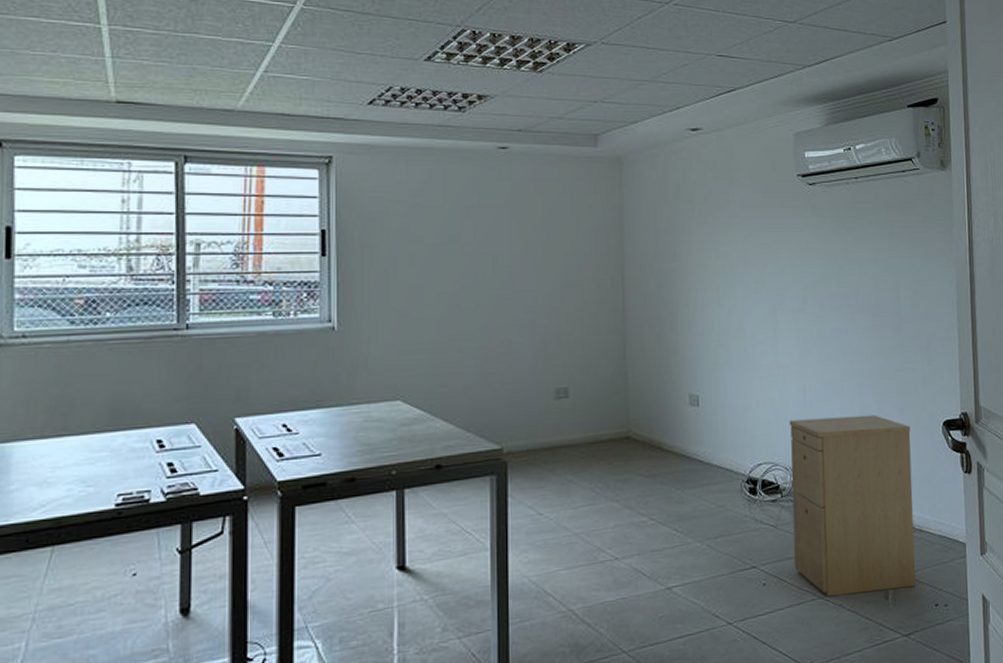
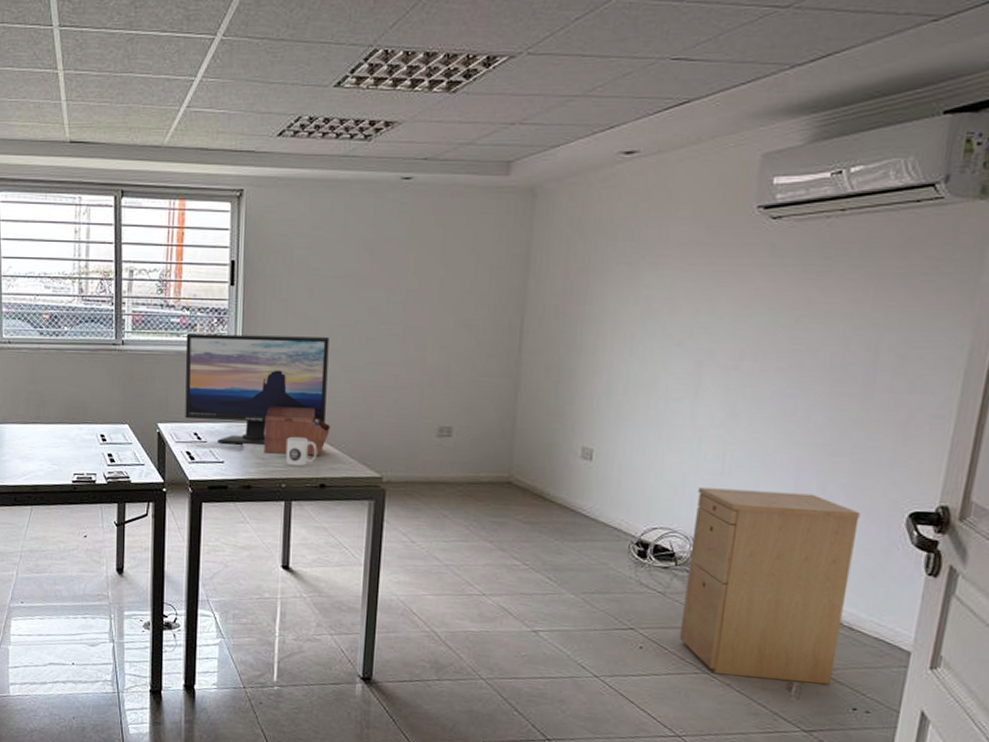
computer monitor: none [269,306,437,434] -> present [185,333,330,446]
sewing box: none [369,382,443,438] -> present [264,406,331,456]
mug: none [394,416,430,449] -> present [285,437,318,467]

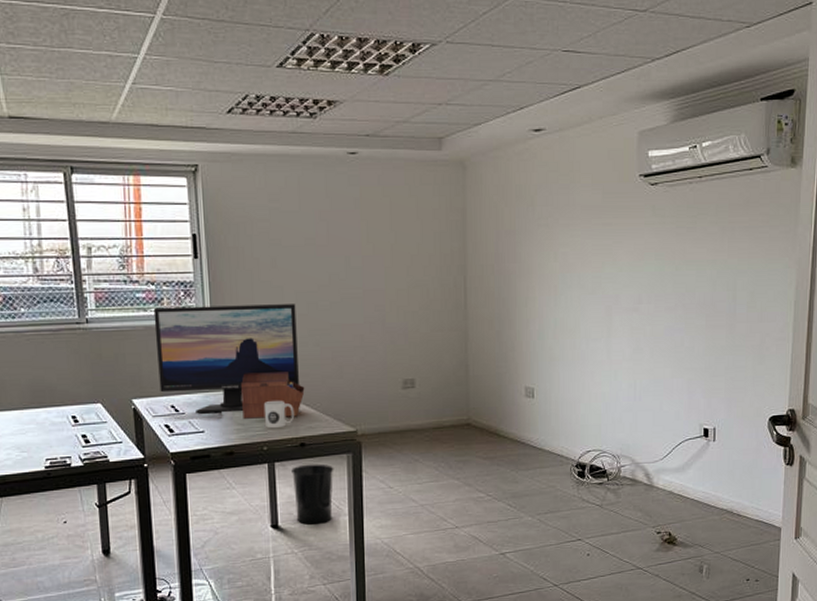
waste bin: none [308,506,354,571] -> present [291,464,334,525]
filing cabinet: present [679,487,860,685] -> none [616,409,736,568]

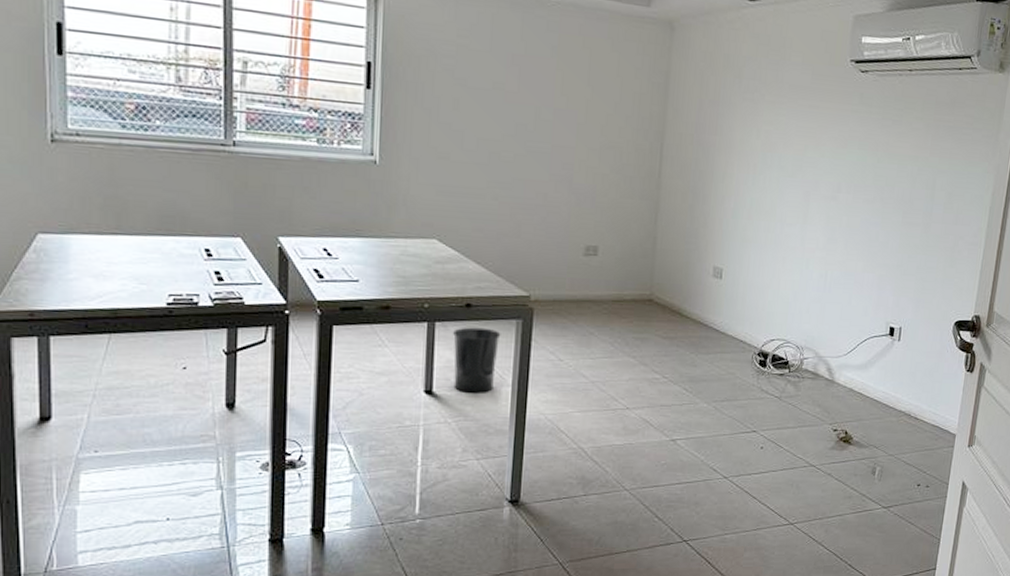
computer monitor: present [153,304,299,414] -> none [312,137,476,263]
sewing box: present [241,372,305,419] -> none [404,221,477,275]
mug: present [263,401,295,429] -> none [428,254,463,285]

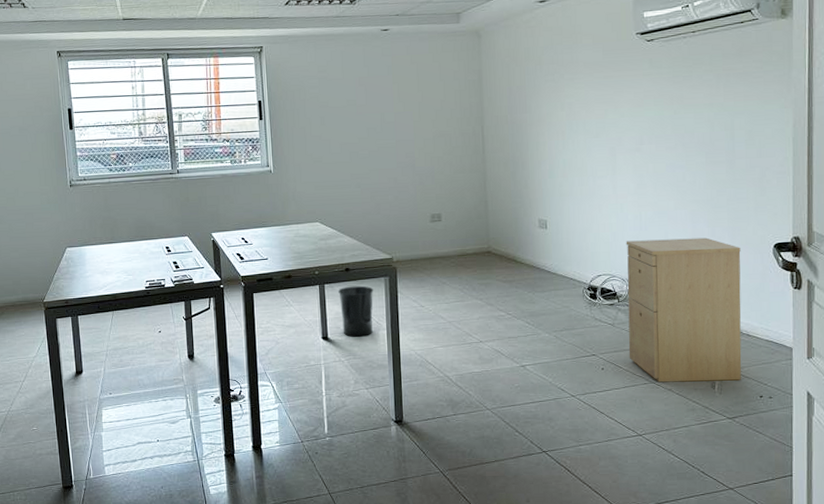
filing cabinet: none [791,302,922,467] -> present [626,237,742,383]

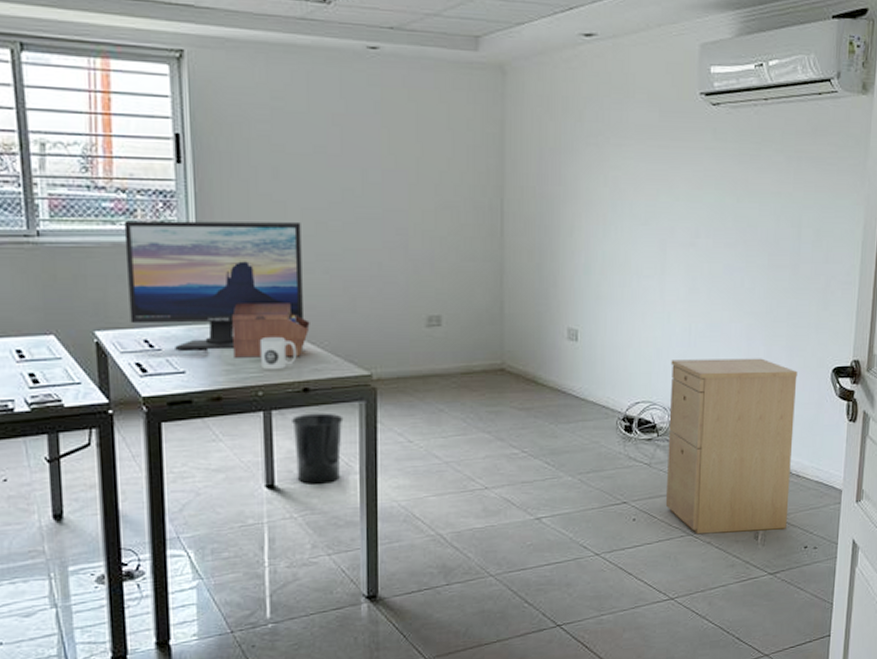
computer monitor: none [228,154,344,244] -> present [124,220,303,351]
sewing box: none [297,209,349,248] -> present [232,303,310,358]
mug: none [315,233,341,256] -> present [259,337,297,370]

